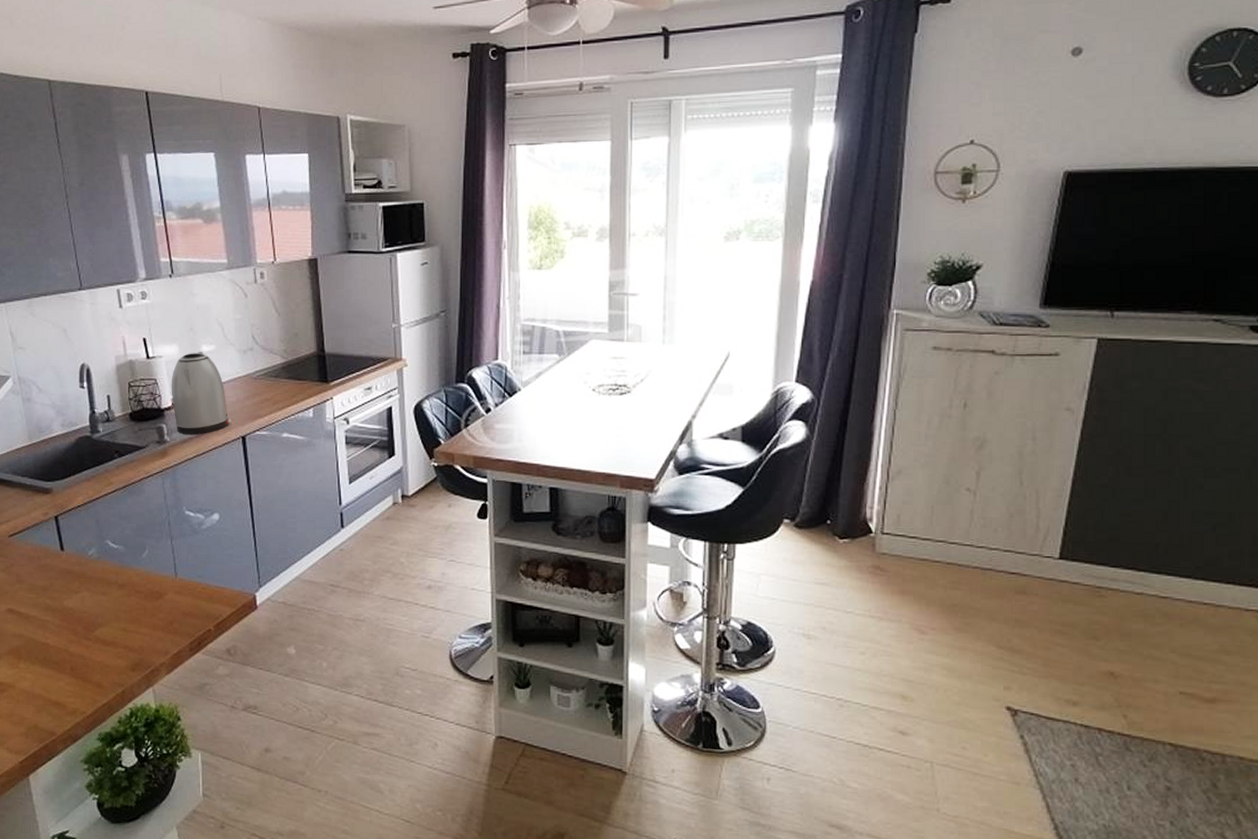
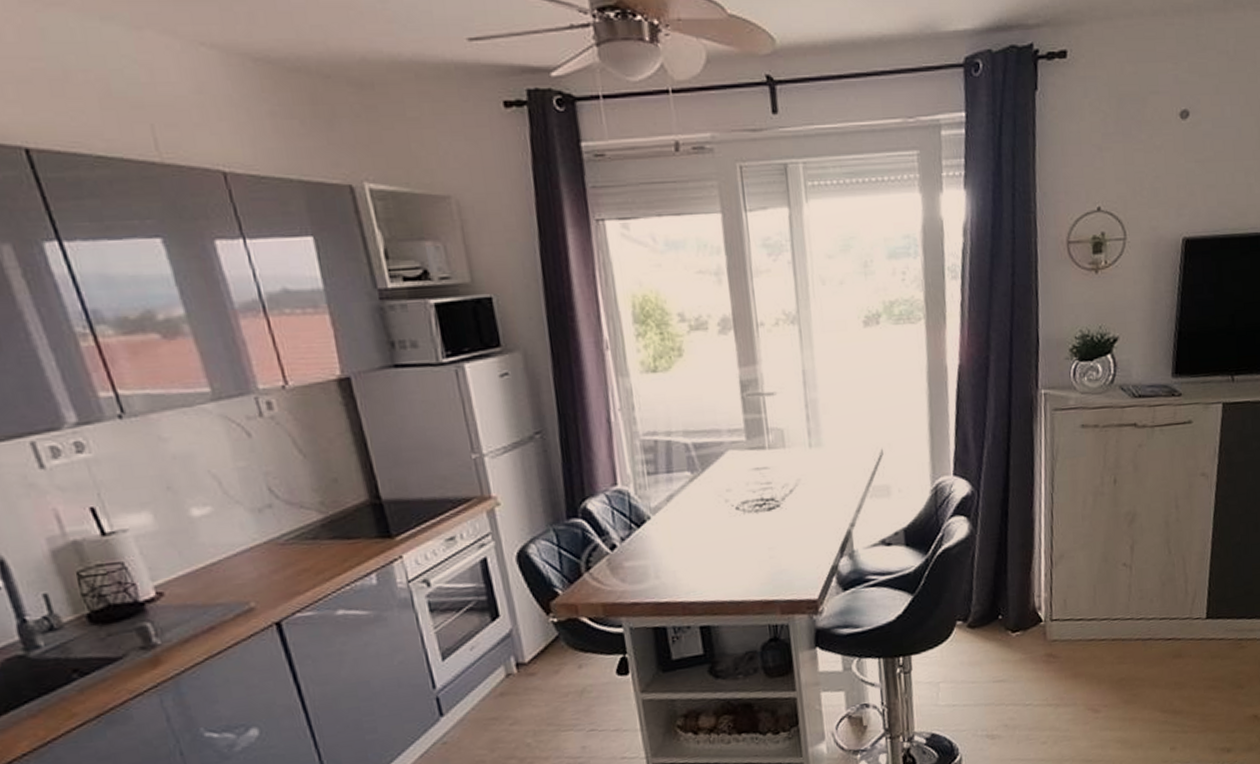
kettle: present [171,352,229,435] -> none [148,517,253,632]

